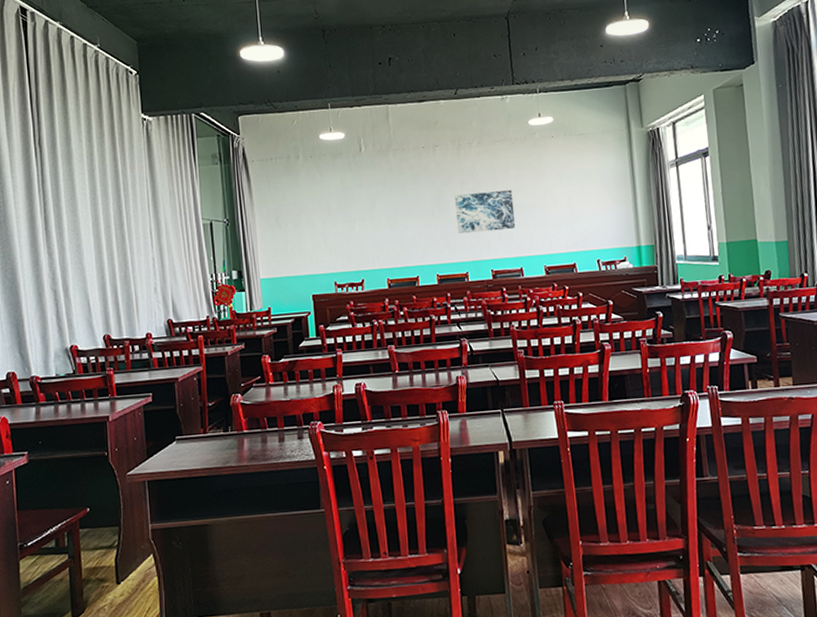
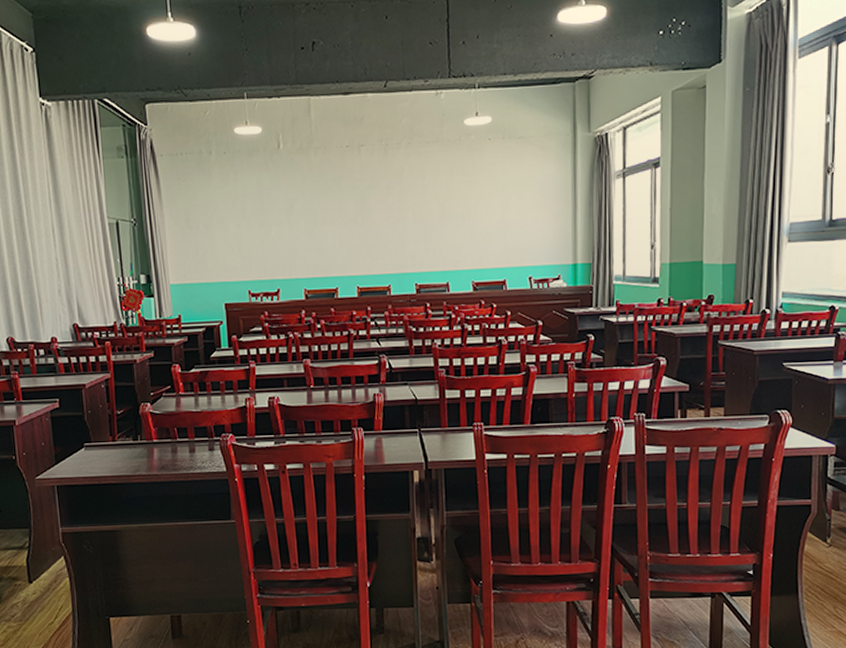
wall art: present [454,190,516,234] -> none [379,197,444,244]

